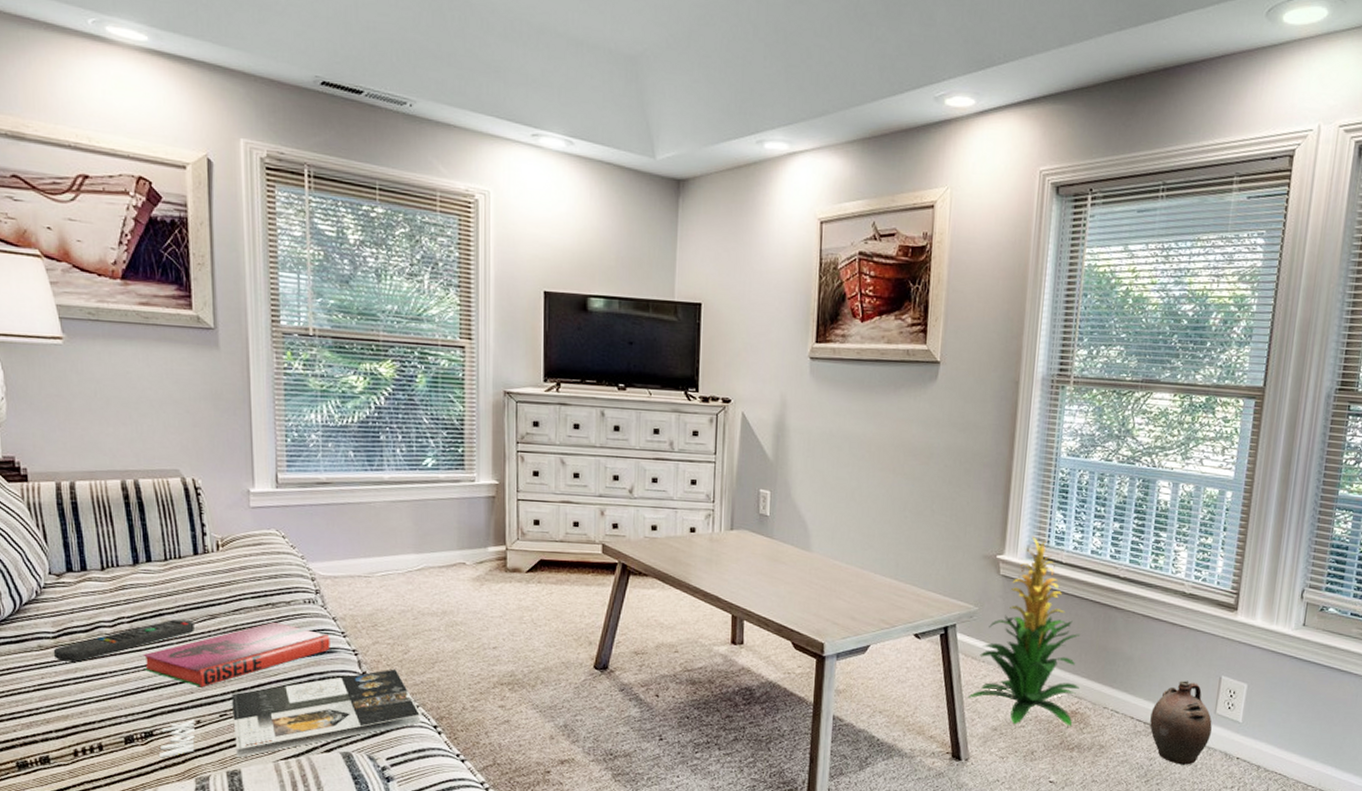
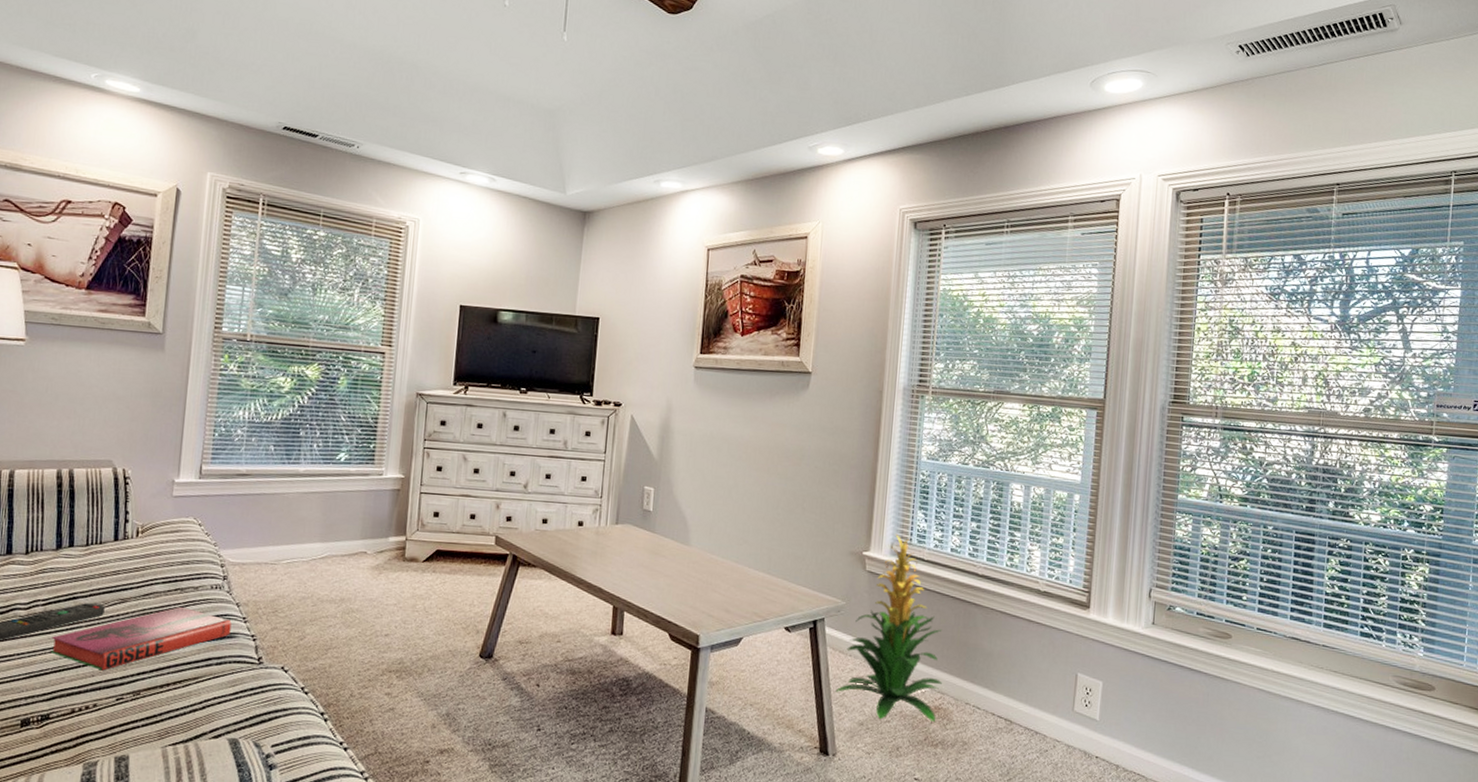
magazine: present [159,669,421,758] -> none [52,654,310,743]
ceramic jug: present [1150,680,1212,765] -> none [1010,677,1071,764]

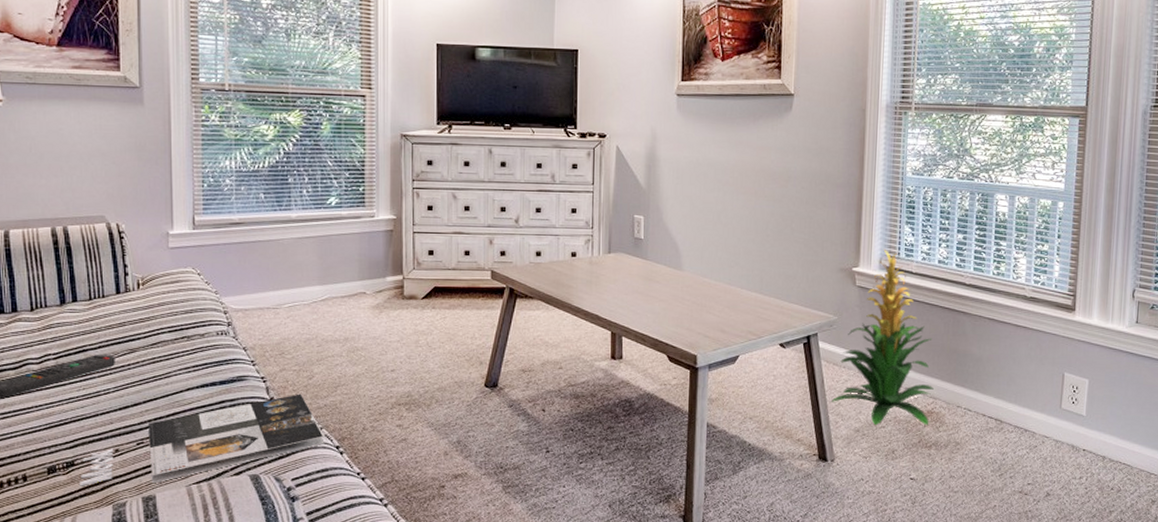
hardback book: present [50,606,232,671] -> none [67,353,241,418]
magazine: none [52,654,310,743] -> present [80,394,324,485]

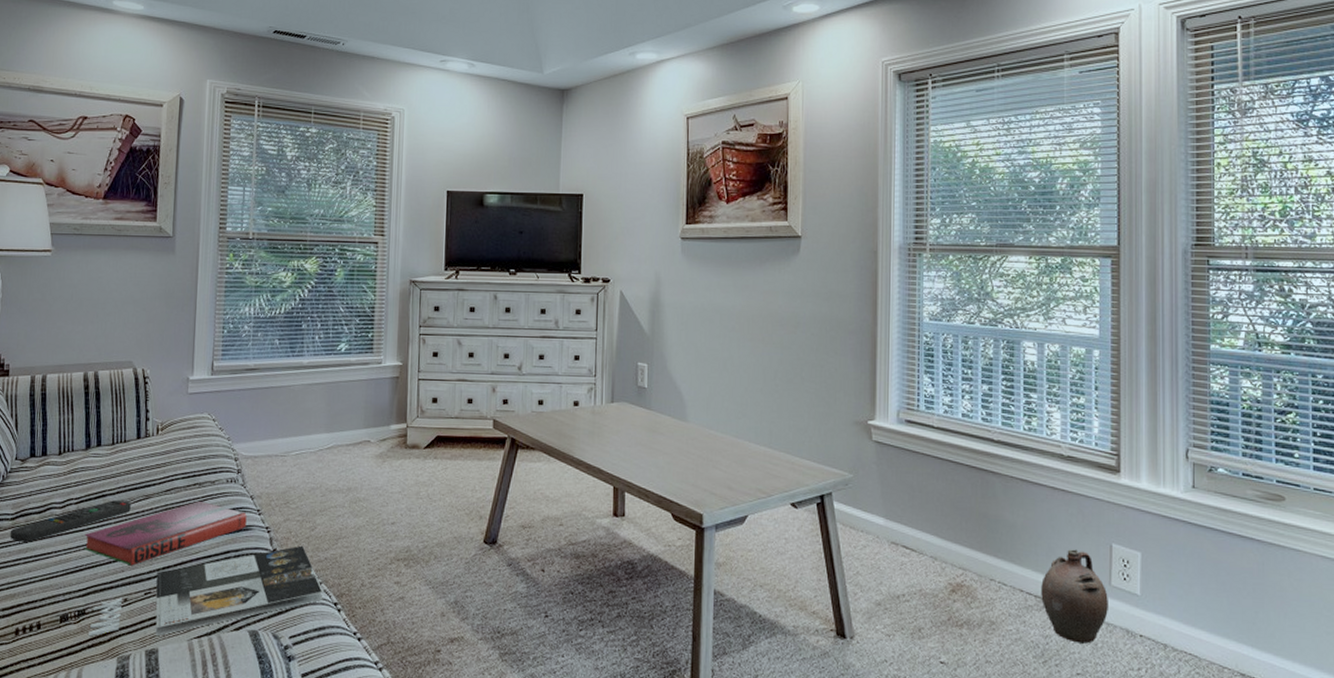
hardback book: none [67,353,241,418] -> present [84,500,247,566]
indoor plant: present [832,250,934,426] -> none [850,401,963,601]
ceramic jug: none [1001,378,1058,458] -> present [1041,549,1108,644]

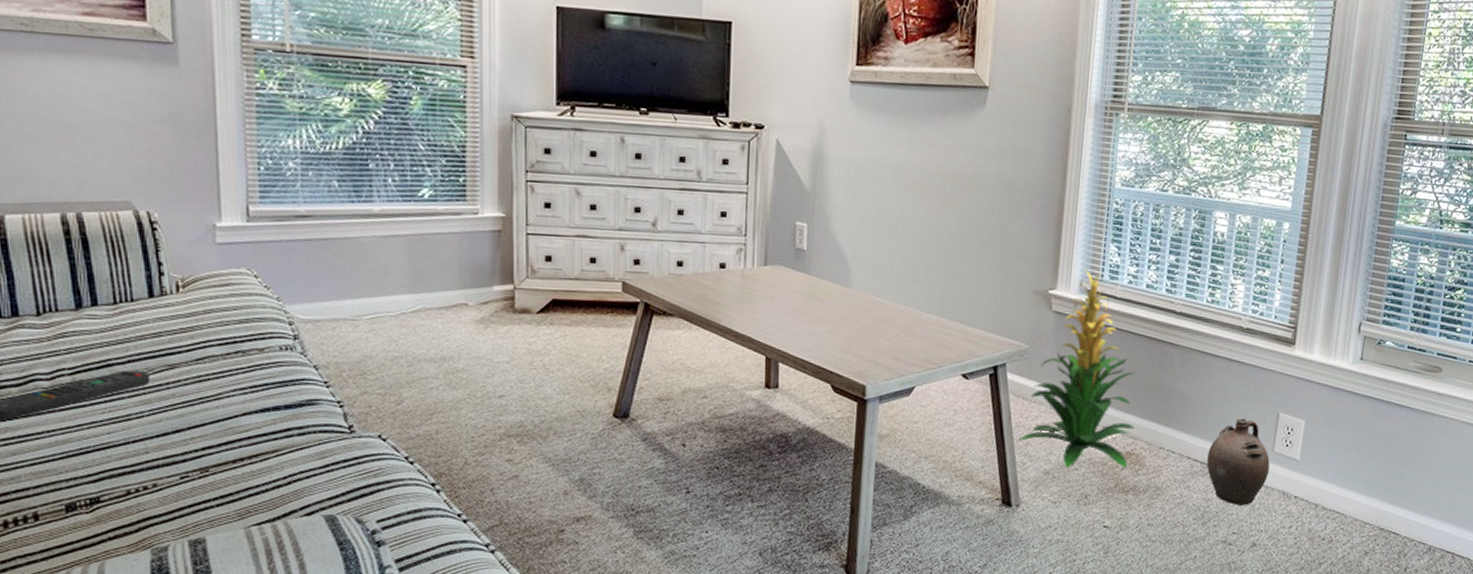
hardback book: present [84,500,247,566] -> none [87,371,311,447]
magazine: present [89,545,323,637] -> none [108,421,417,526]
indoor plant: none [850,401,963,601] -> present [1020,270,1134,469]

